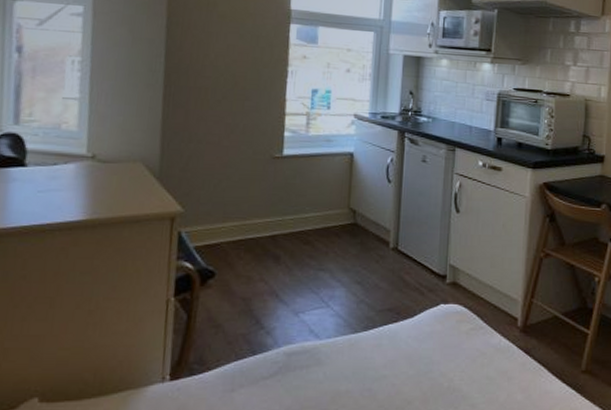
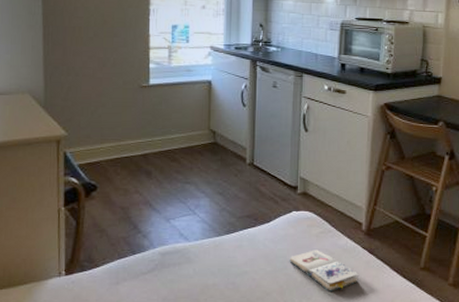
paperback book: none [435,349,513,399] -> present [289,250,358,291]

